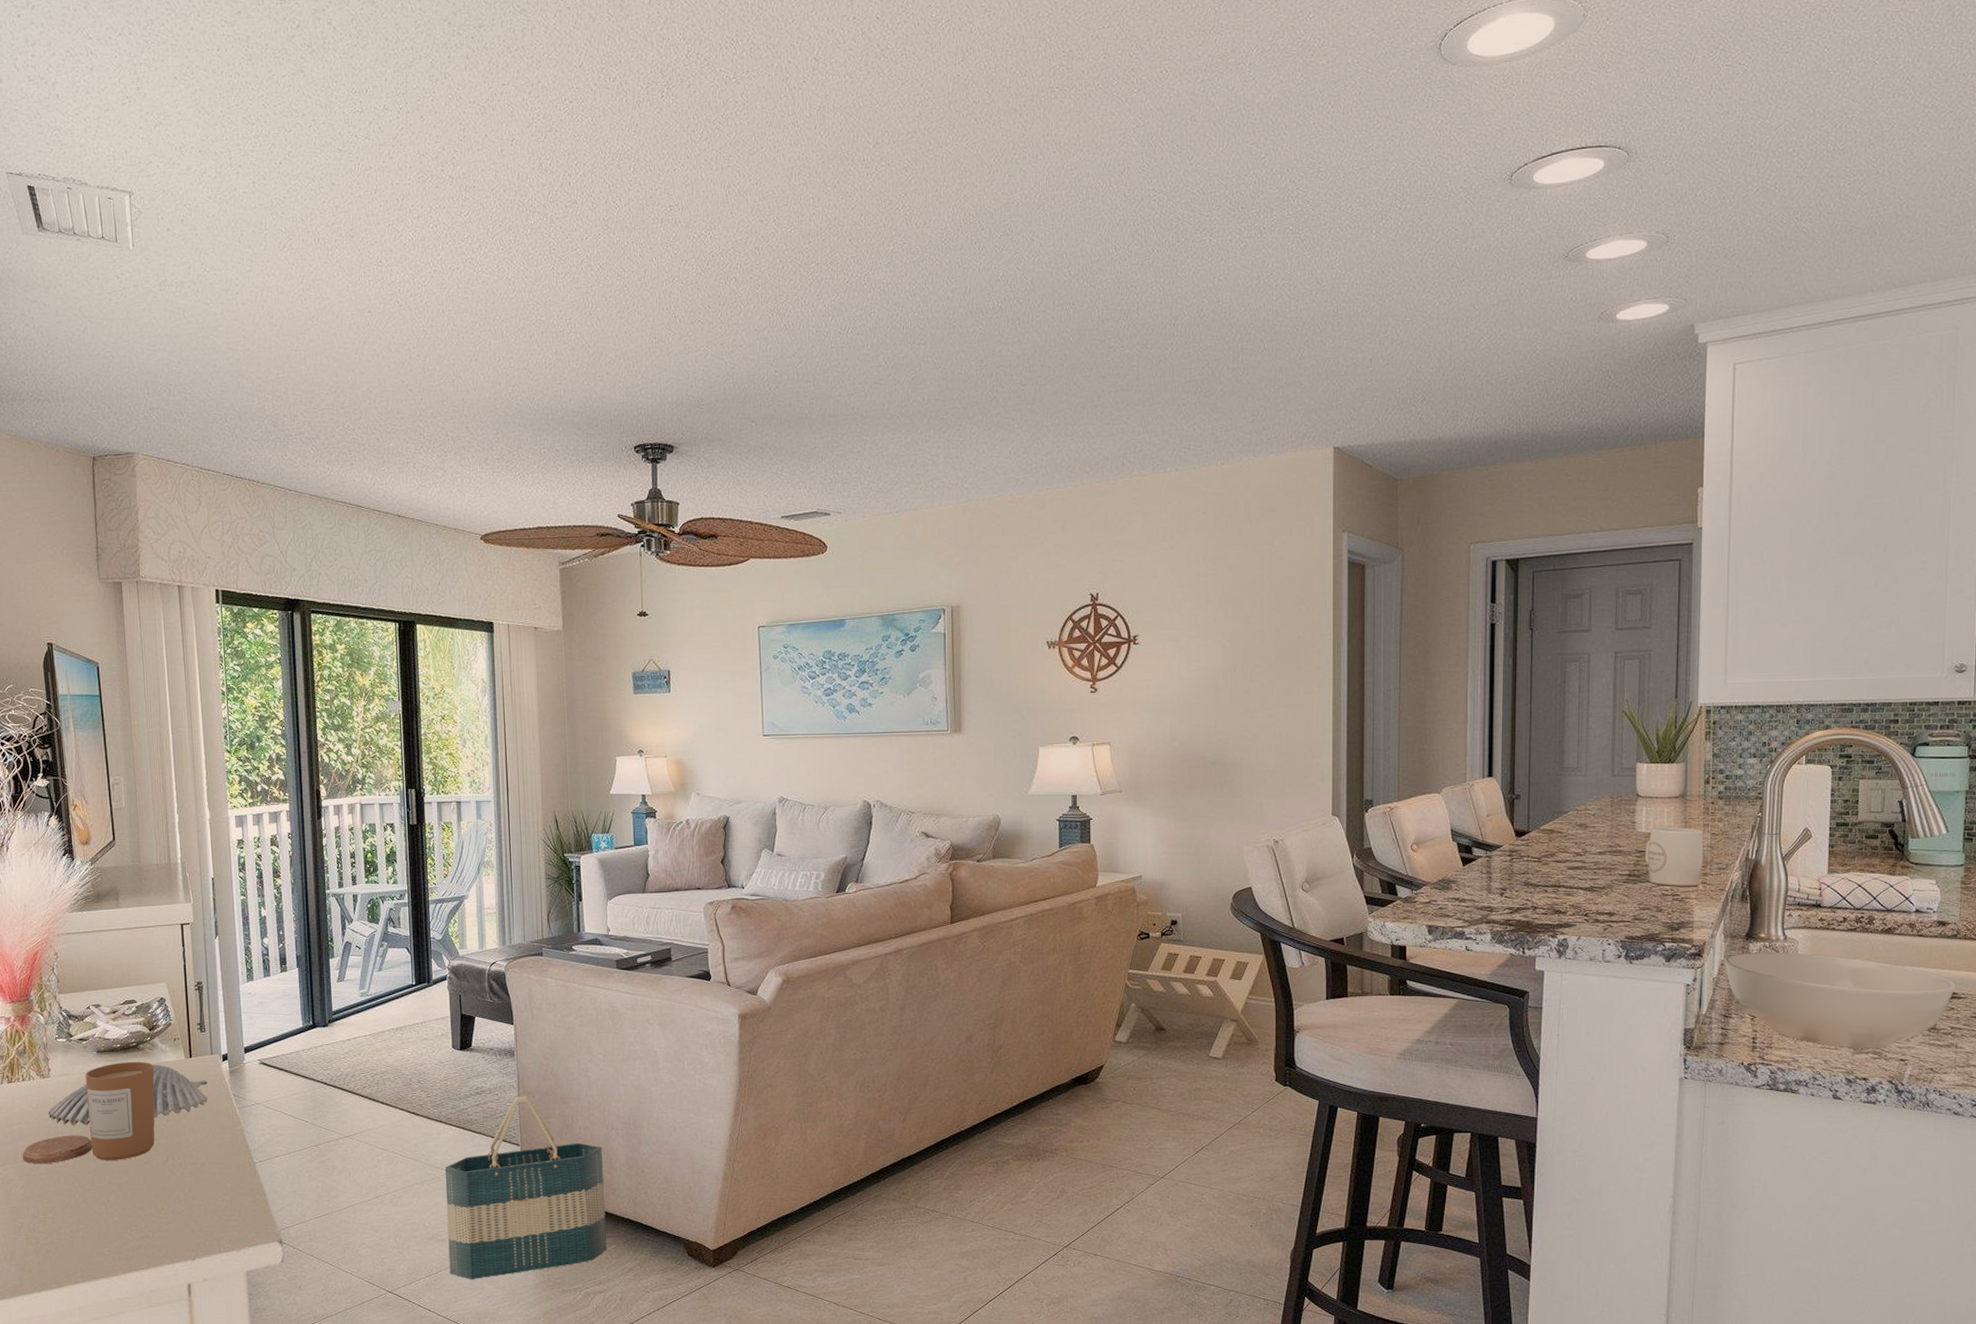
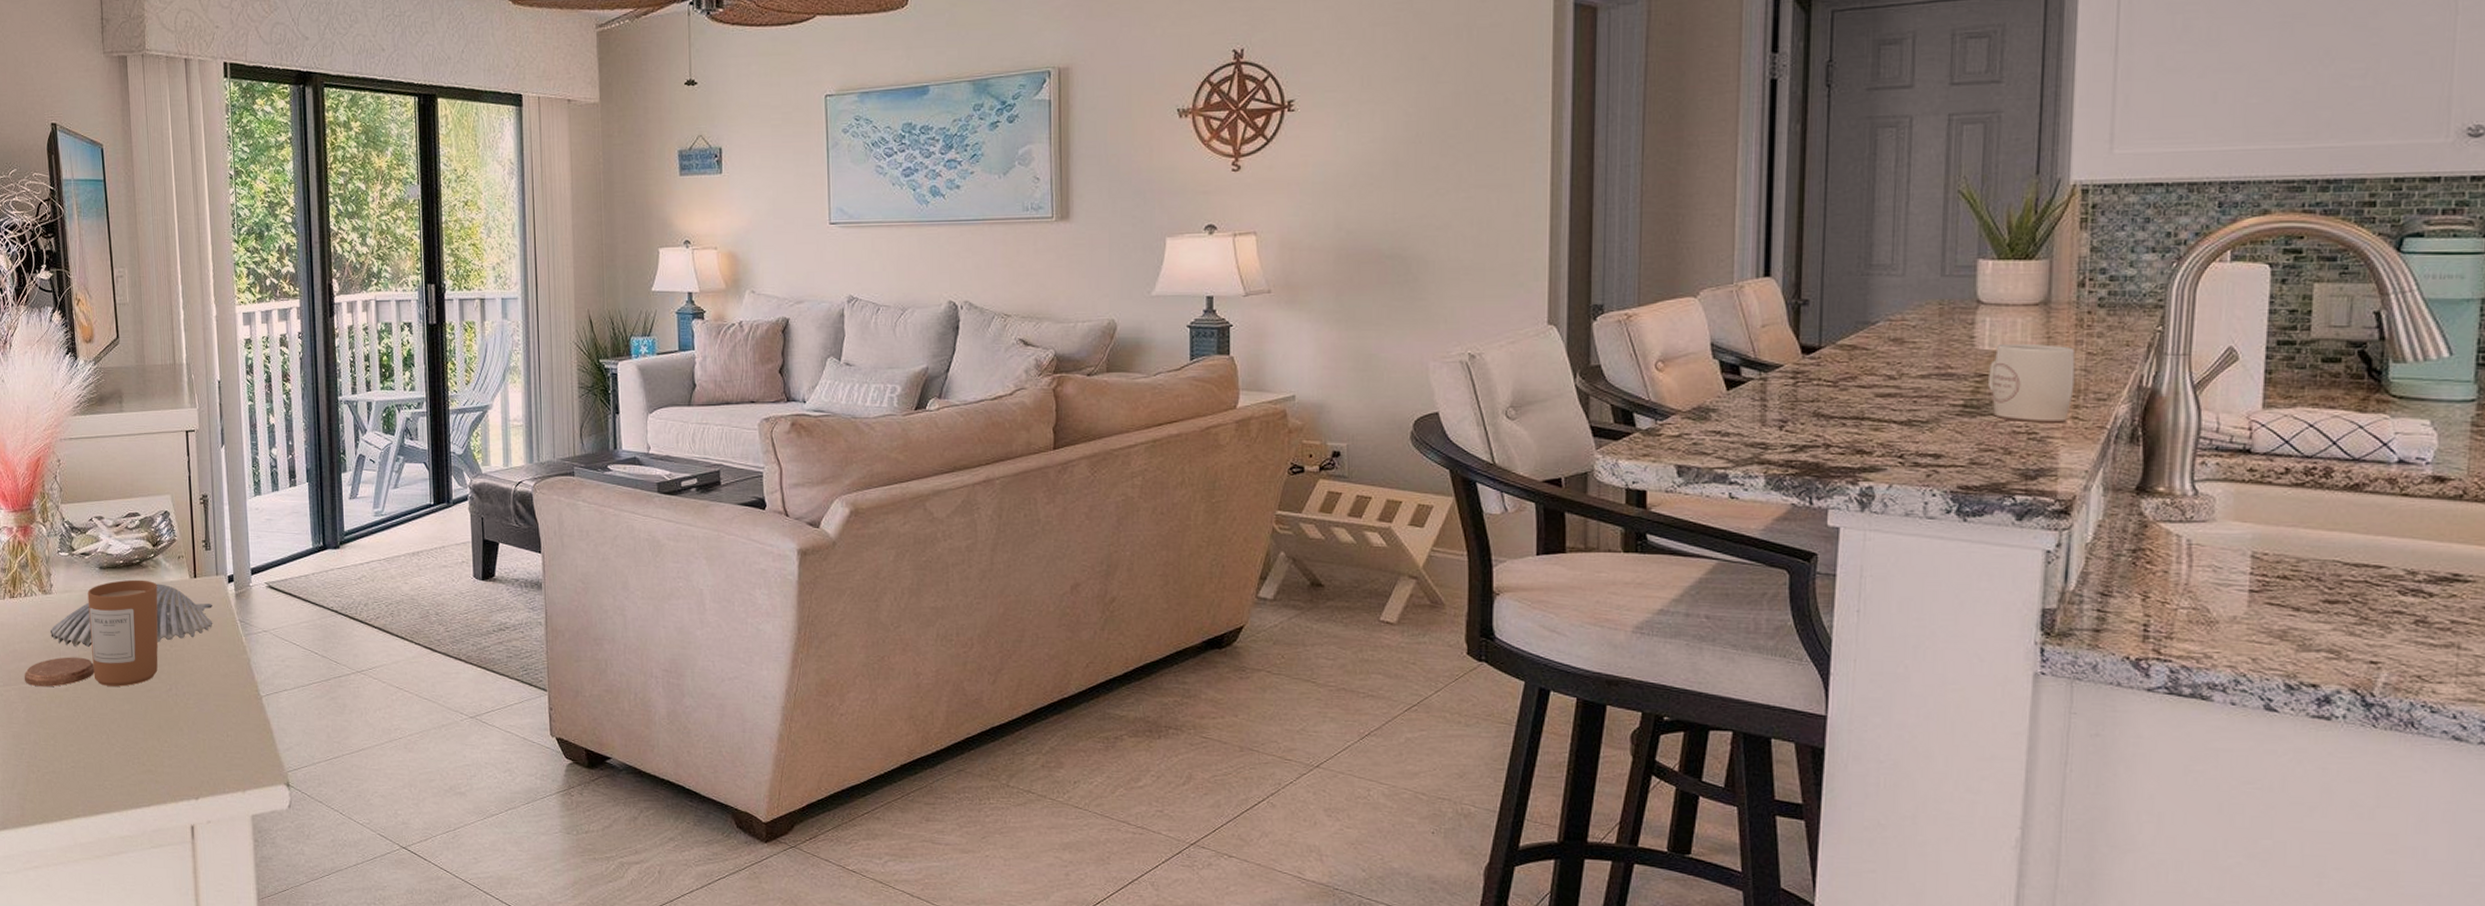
tote bag: present [444,1096,607,1279] -> none [464,634,644,839]
bowl: present [1724,952,1957,1049] -> none [2102,511,2461,645]

